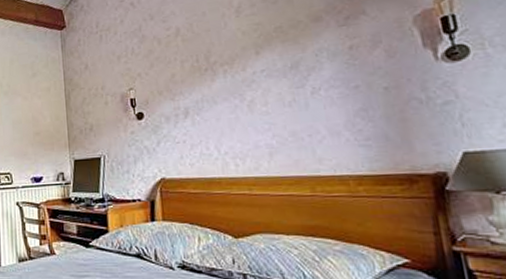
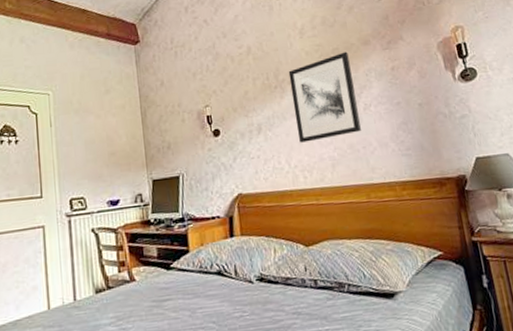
wall art: none [221,30,308,128] -> present [288,51,362,143]

